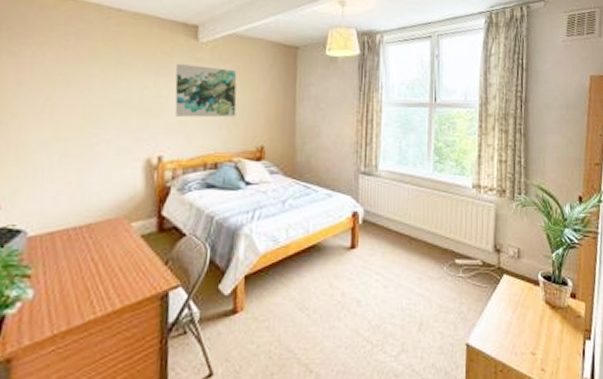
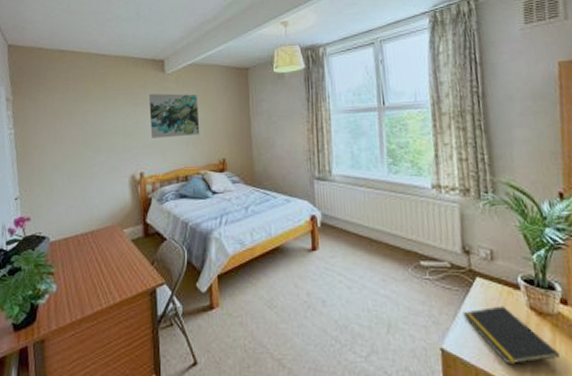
notepad: none [489,301,565,355] -> present [463,306,559,364]

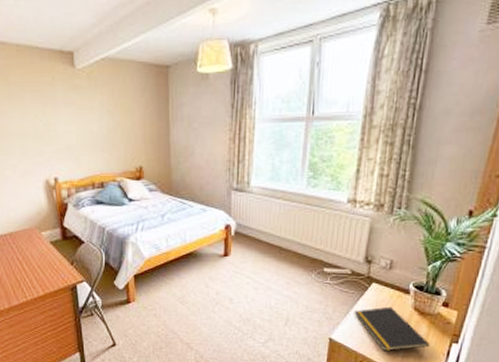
wall art: present [148,93,200,138] -> none [58,91,115,142]

